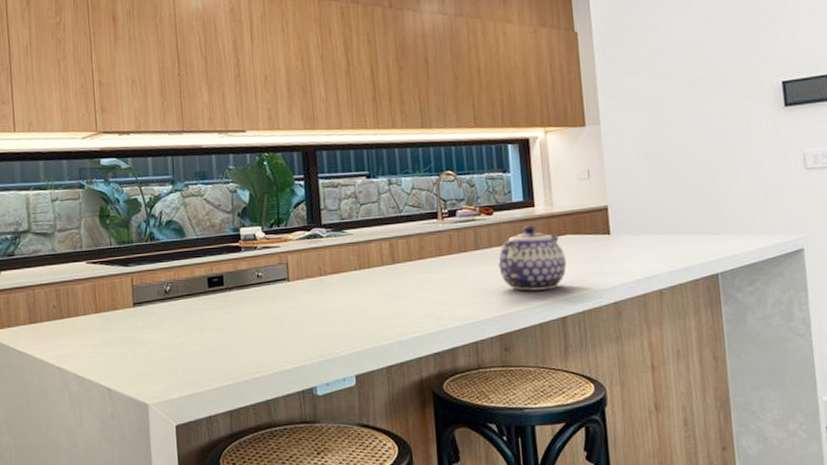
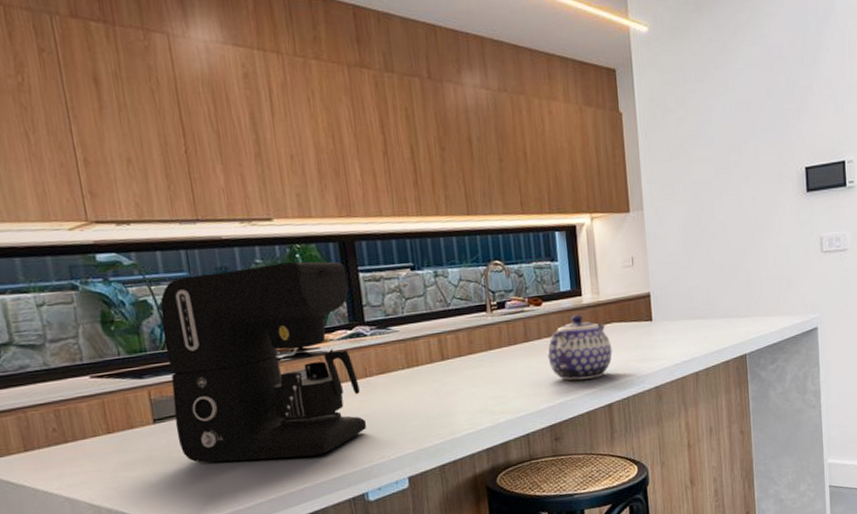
coffee maker: none [147,168,319,348] -> present [160,261,367,463]

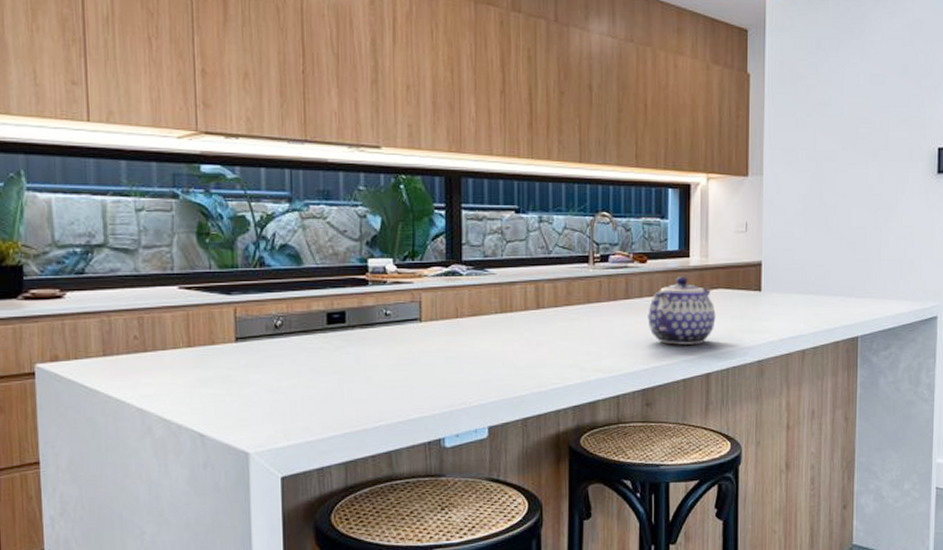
coffee maker: present [160,261,367,463] -> none [256,191,452,394]

